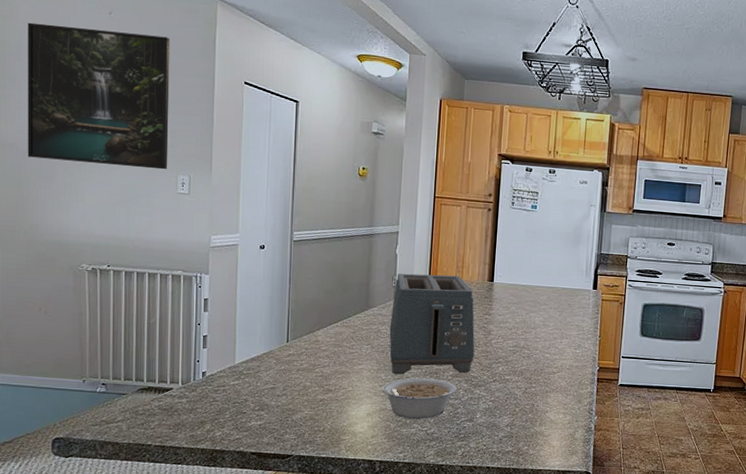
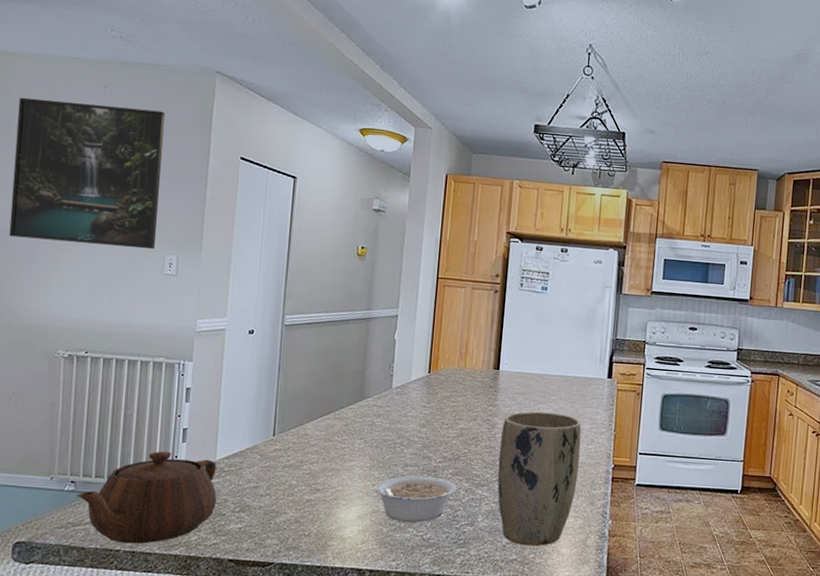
teapot: none [108,356,237,440] -> present [77,451,217,544]
toaster: present [389,273,475,375] -> none [384,360,478,473]
plant pot: none [493,319,570,439] -> present [497,411,582,546]

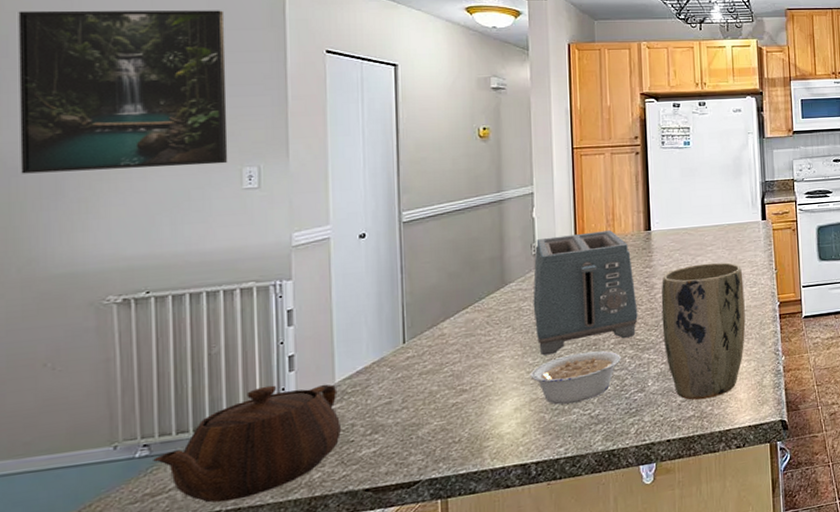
toaster: none [384,360,478,473] -> present [533,230,638,356]

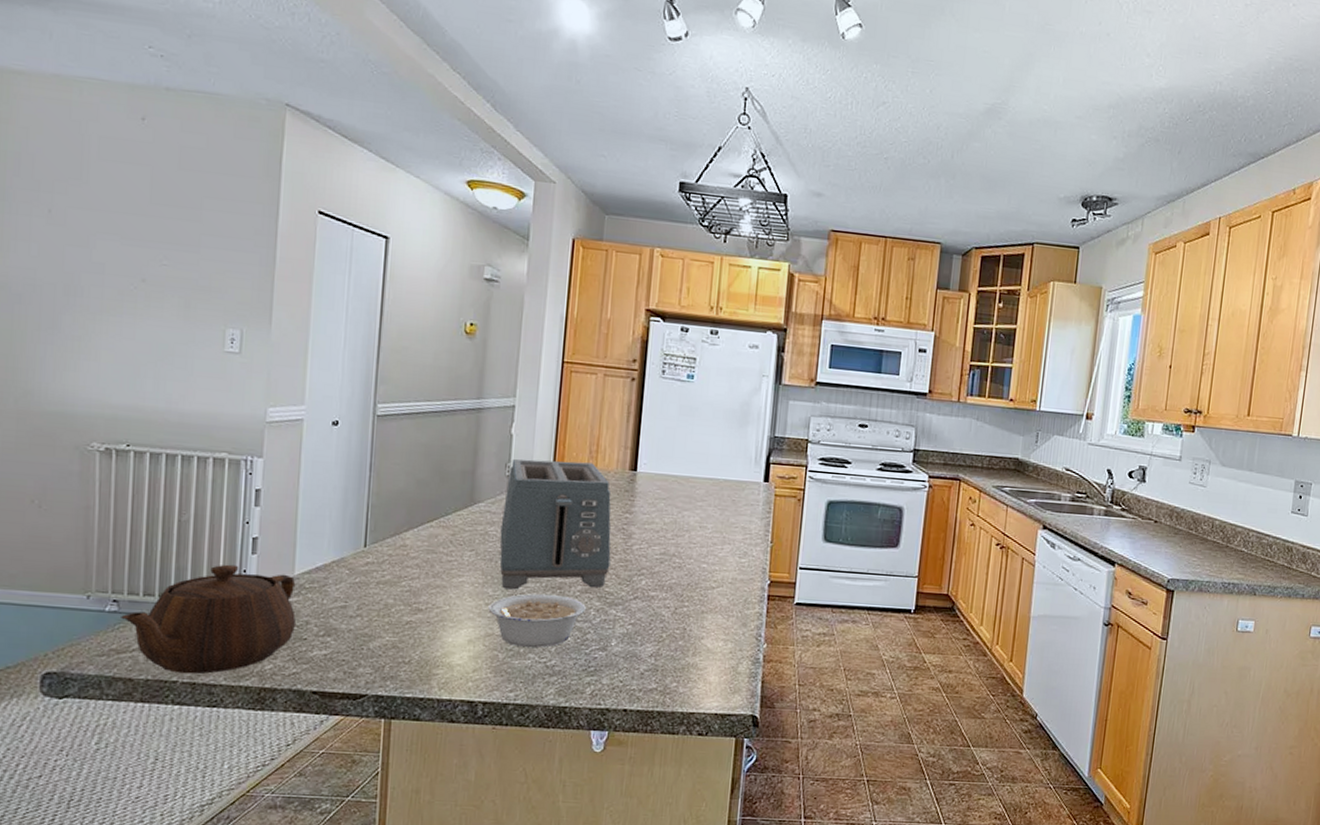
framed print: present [18,10,228,174] -> none [23,127,223,322]
plant pot: present [661,262,746,400] -> none [634,519,733,674]

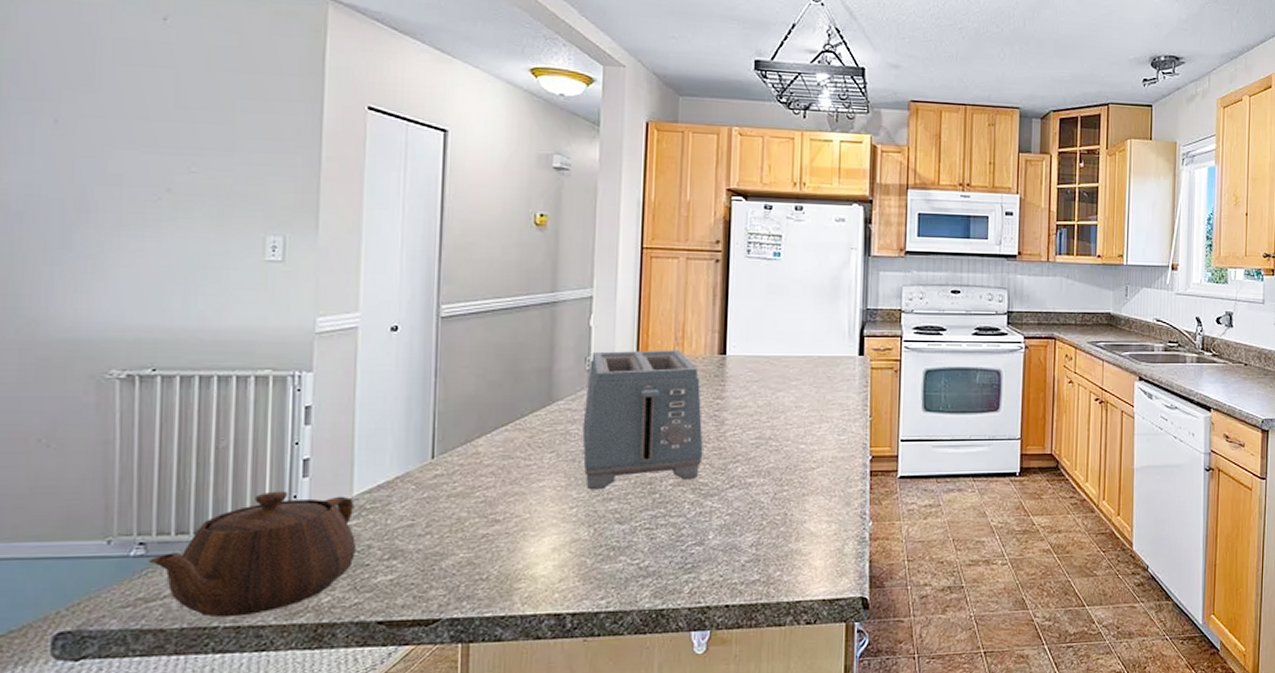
legume: present [488,594,586,648] -> none [573,492,679,550]

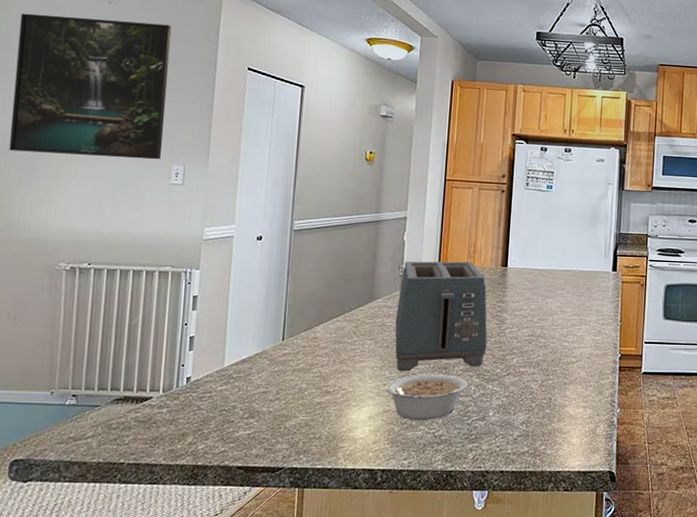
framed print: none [25,32,257,230] -> present [9,13,172,160]
teapot: present [149,491,356,618] -> none [78,360,225,456]
legume: none [573,492,679,550] -> present [385,374,467,421]

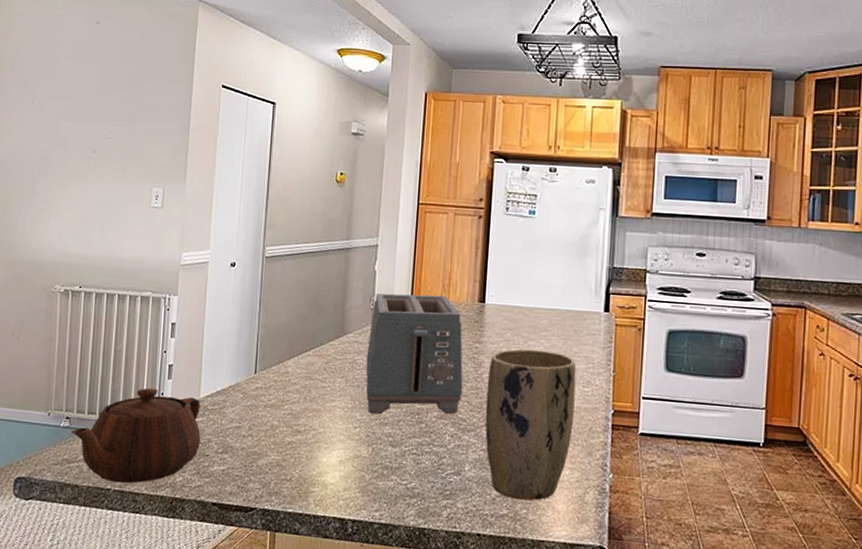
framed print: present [9,13,172,160] -> none [13,38,153,183]
teapot: none [78,360,225,456] -> present [71,387,201,484]
legume: present [385,374,467,421] -> none [356,419,441,470]
plant pot: none [507,306,589,438] -> present [485,349,577,501]

